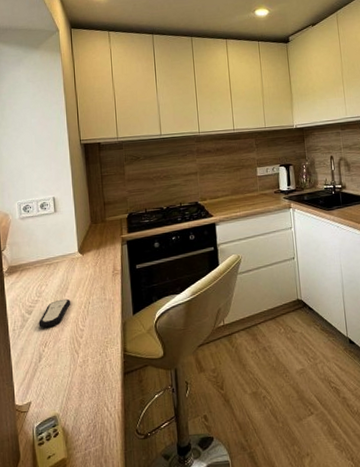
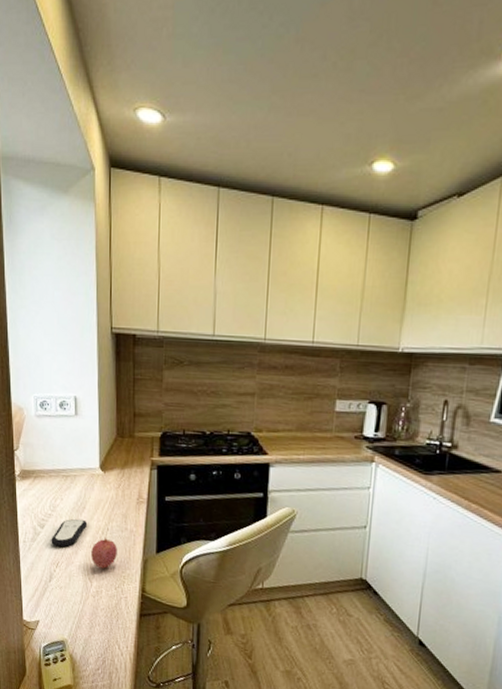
fruit: none [76,311,99,339] -> present [91,538,117,569]

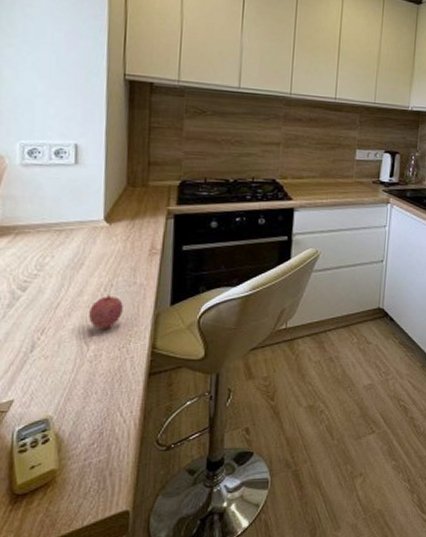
remote control: present [51,519,88,547] -> none [35,277,86,311]

